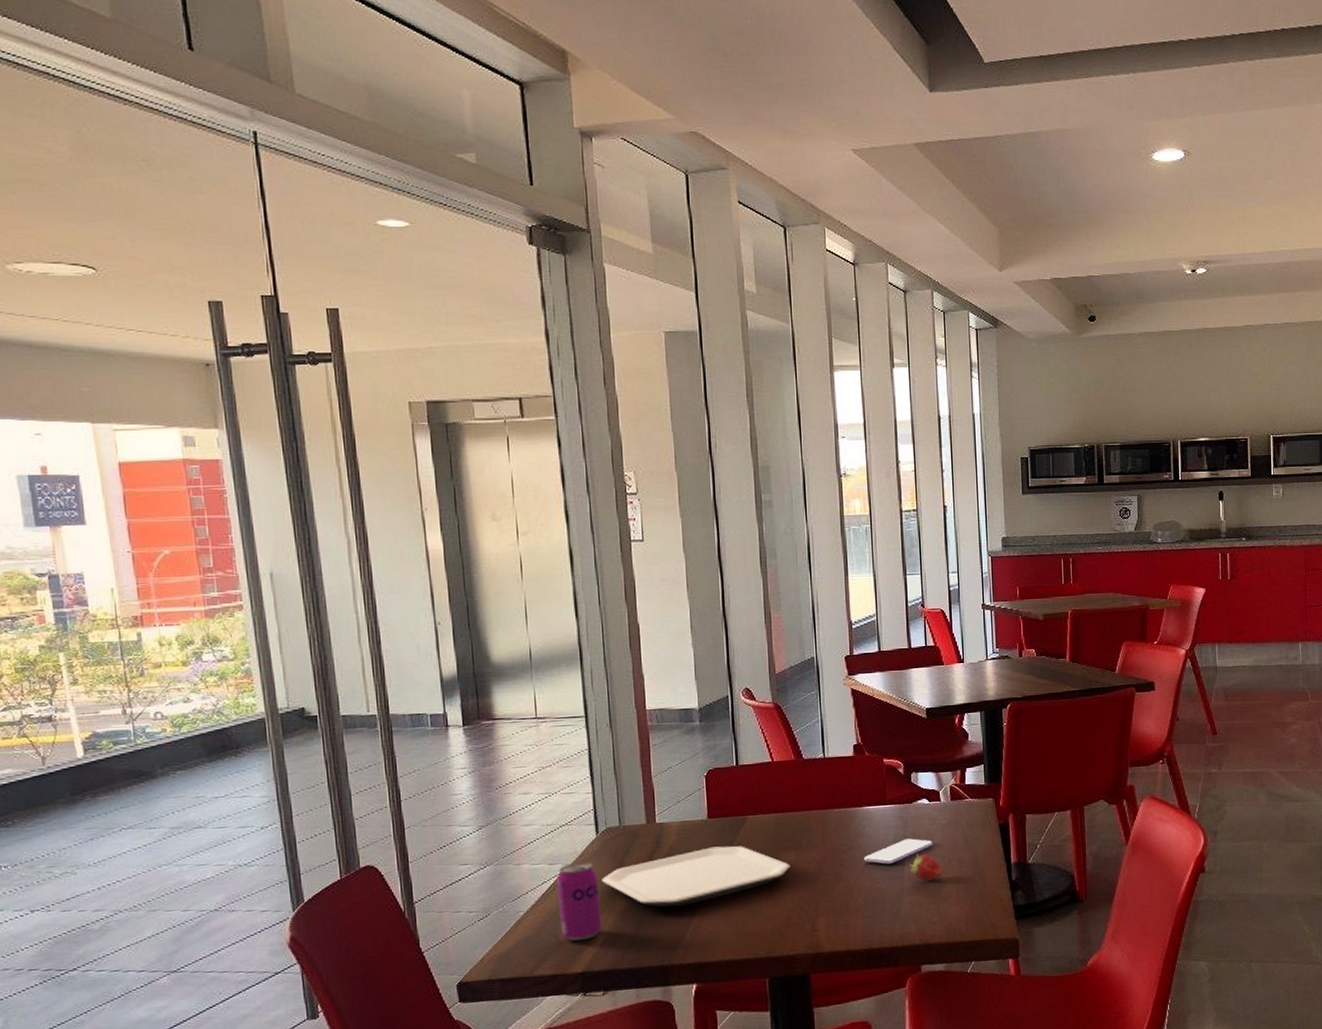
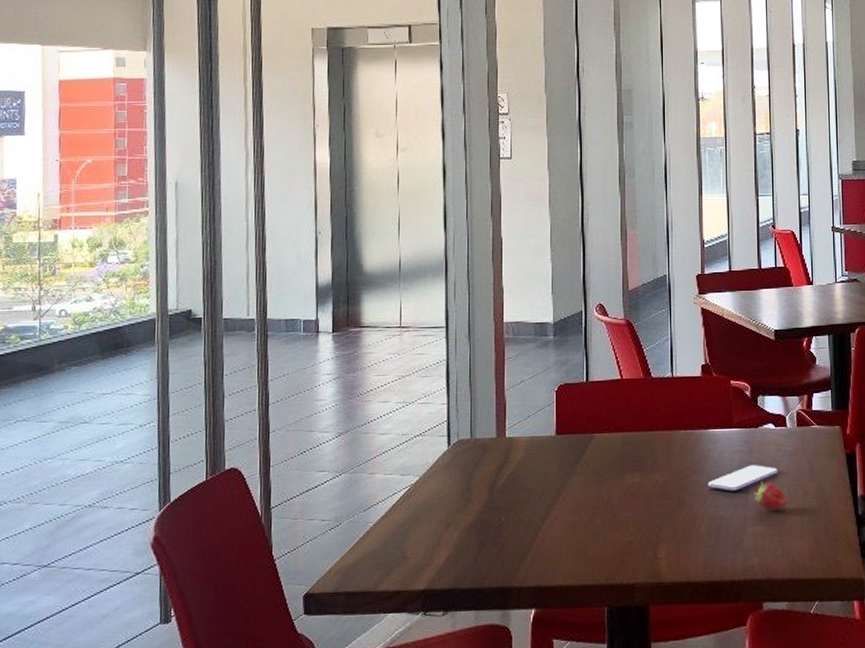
beverage can: present [556,862,603,941] -> none [406,474,447,556]
plate: present [602,846,791,907] -> none [450,464,634,526]

